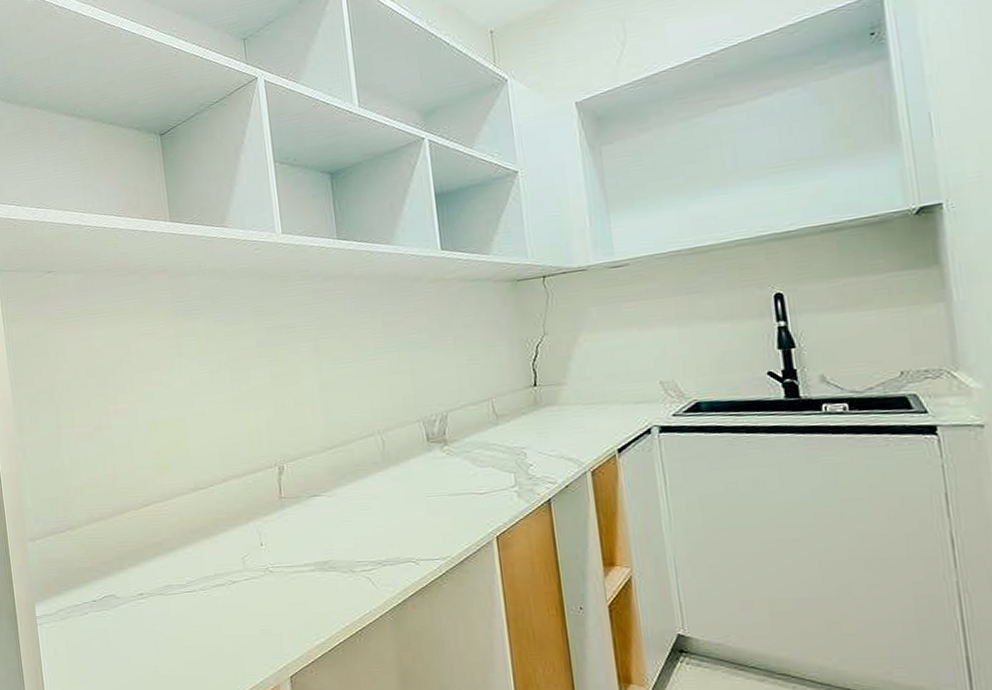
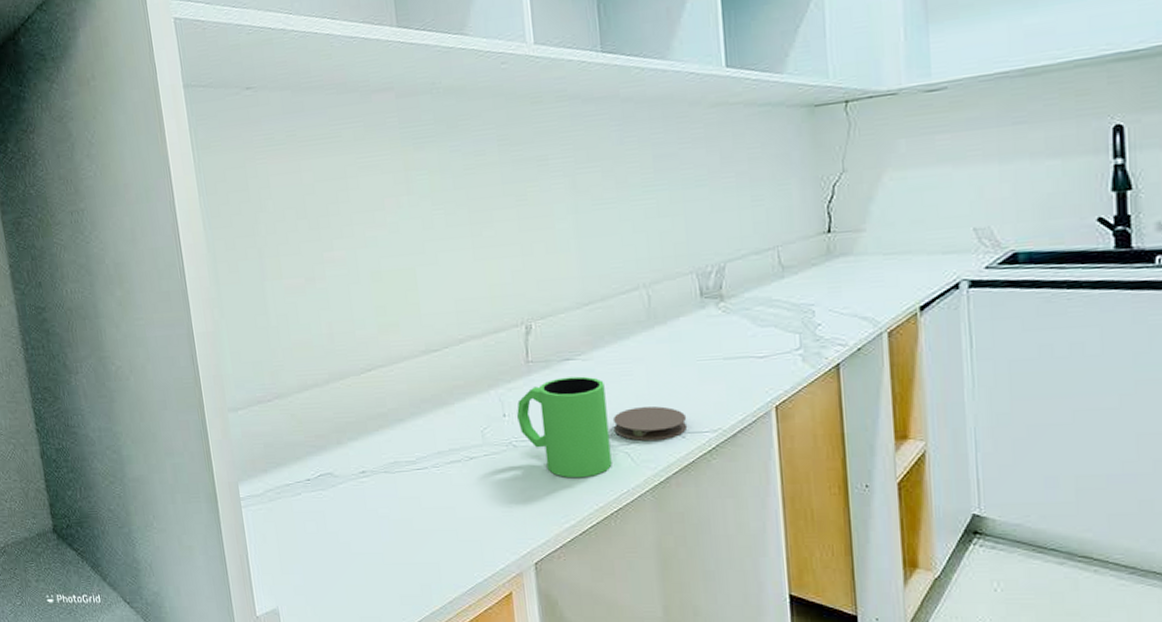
mug: none [272,510,356,600] -> present [517,376,612,478]
coaster: none [356,537,421,567] -> present [613,406,688,441]

